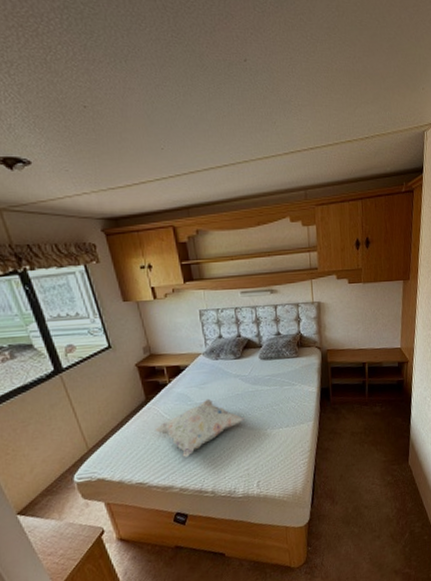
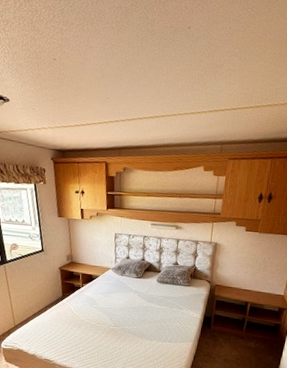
decorative pillow: present [155,398,245,457] -> none [65,305,136,348]

